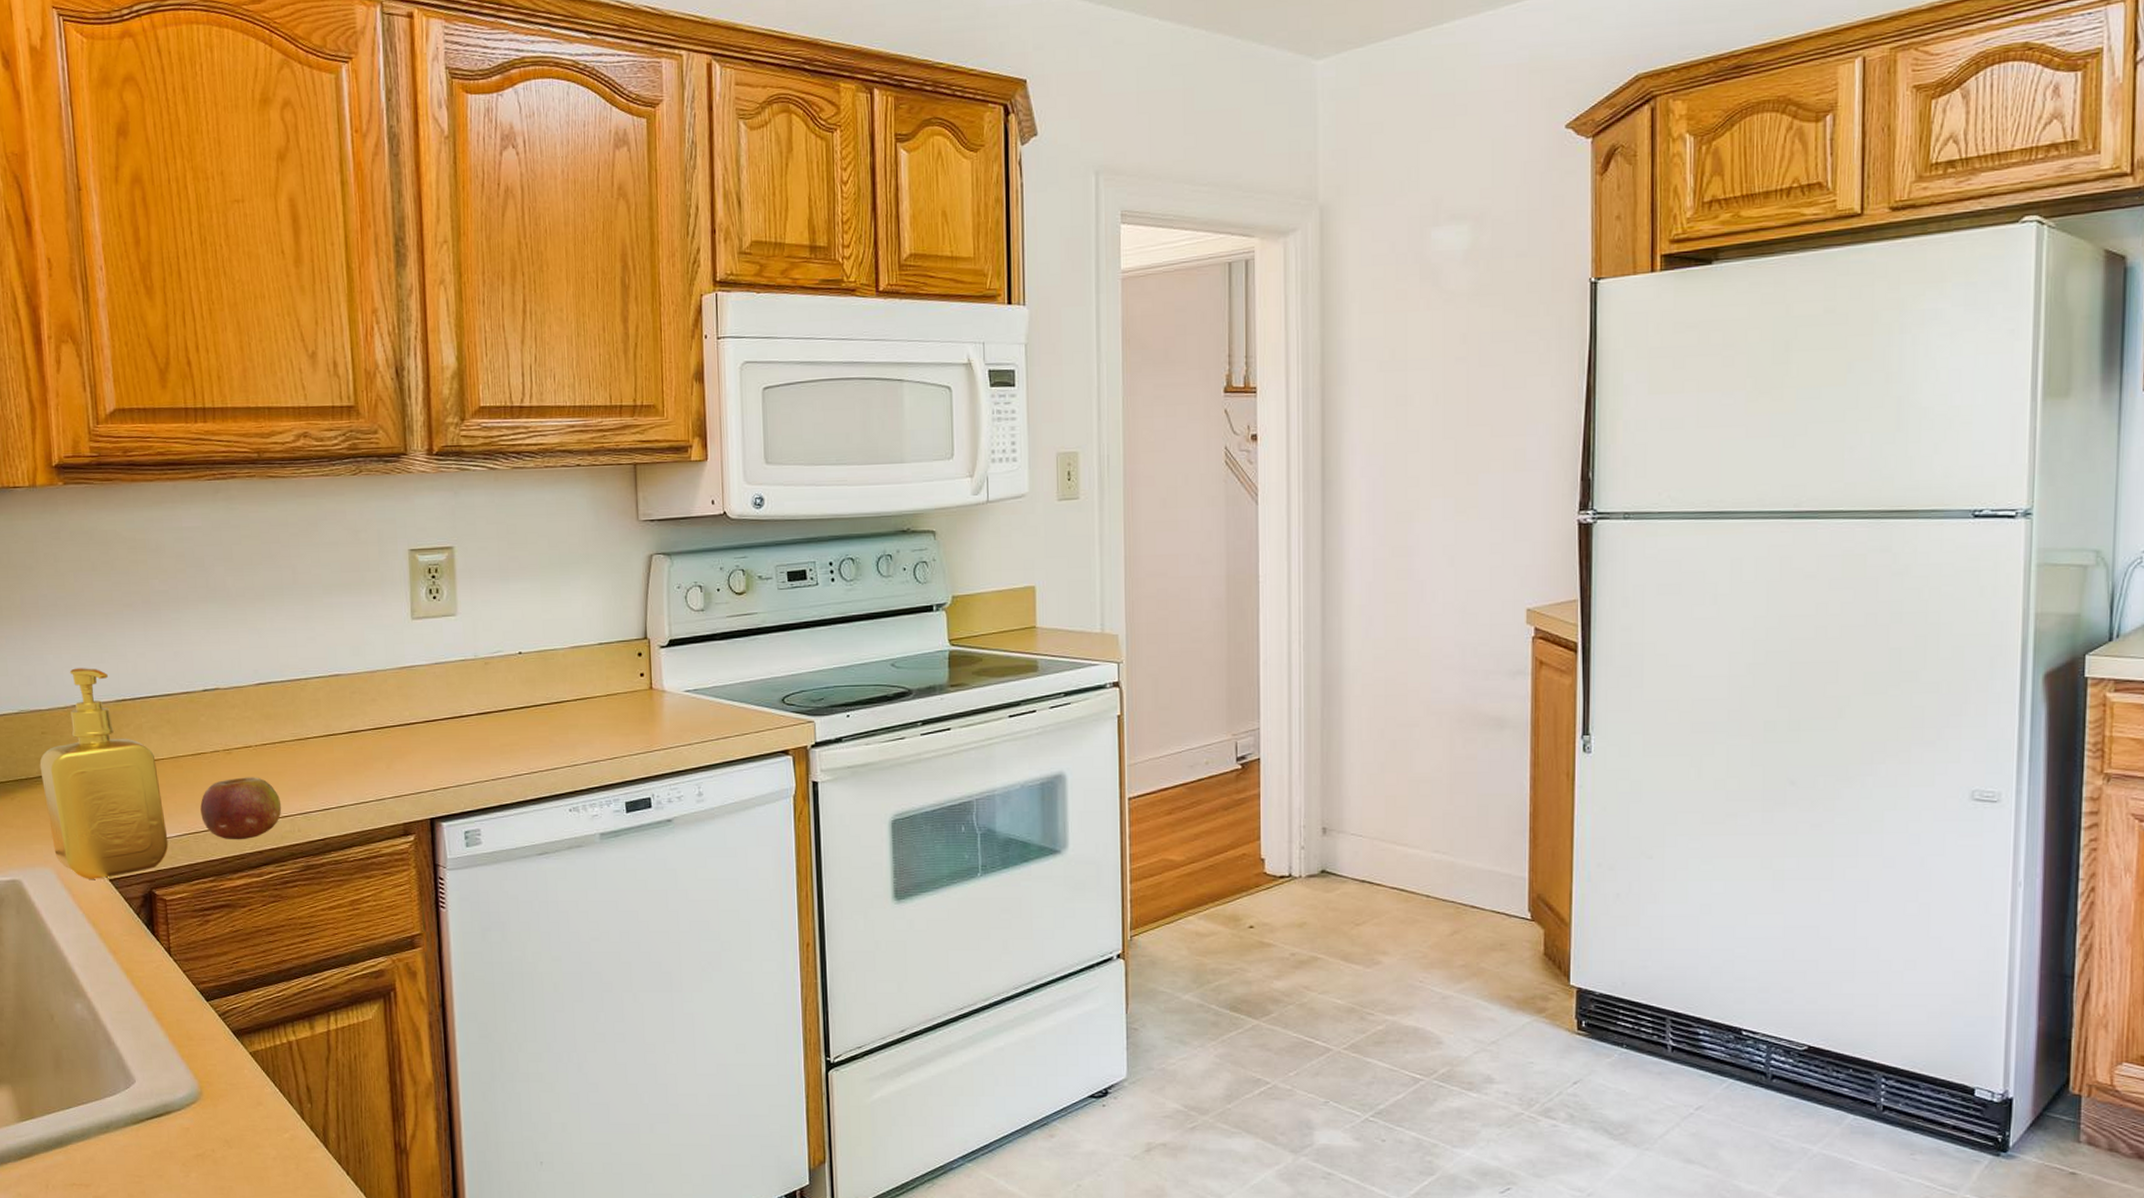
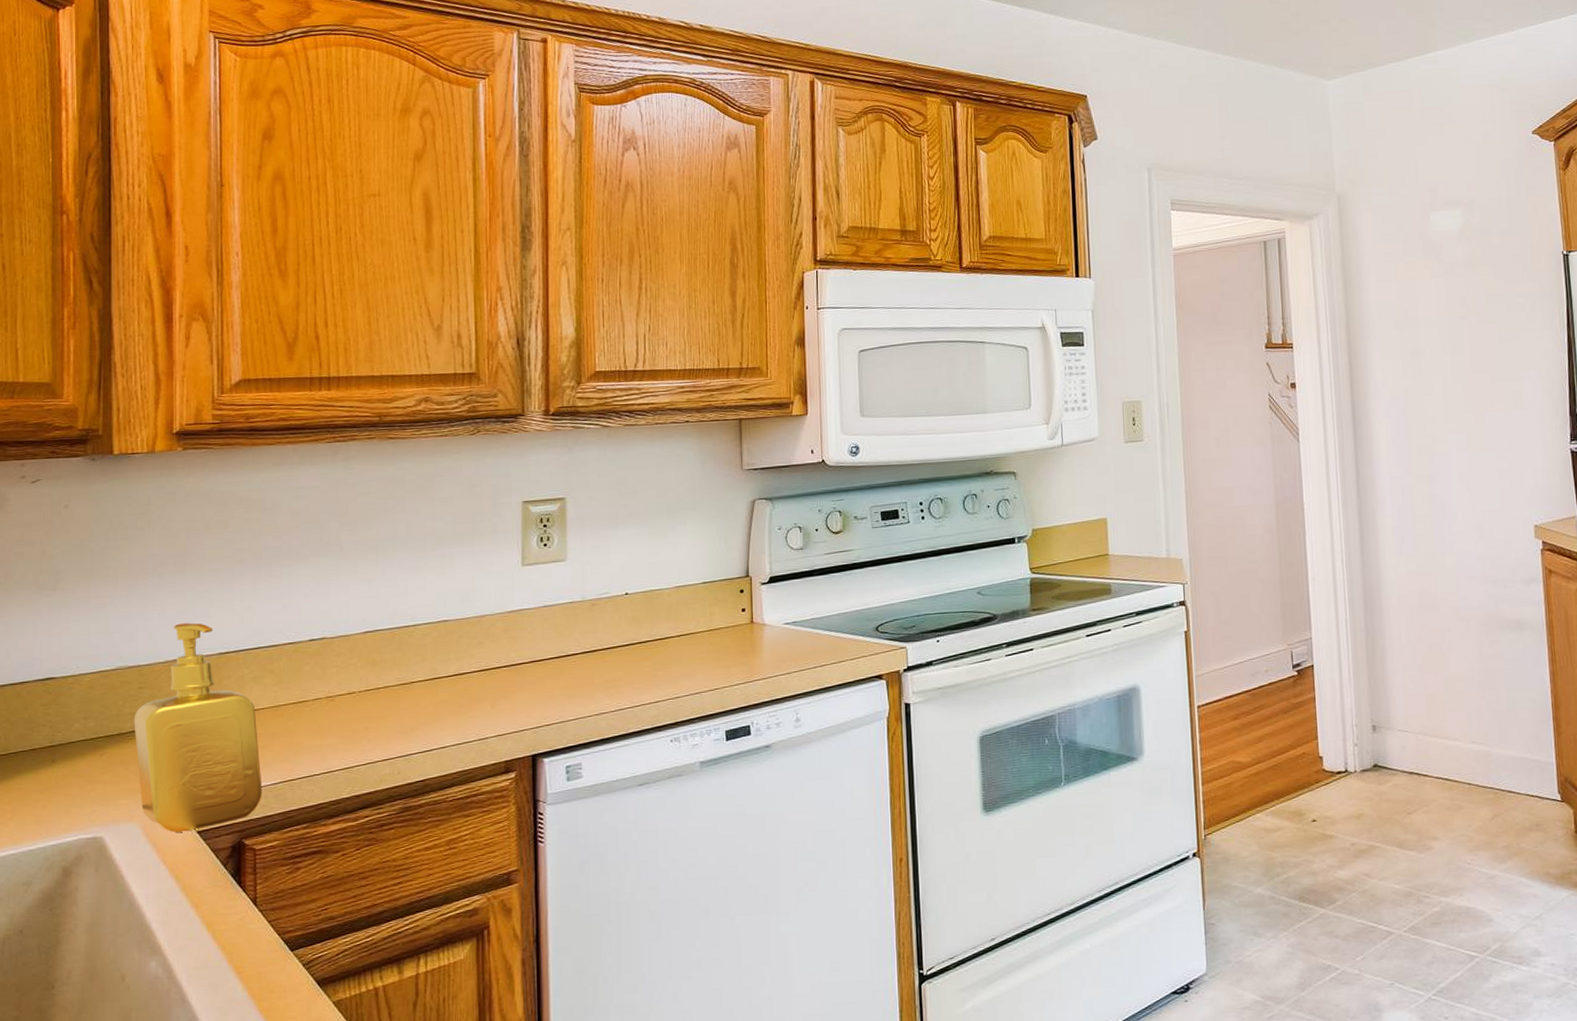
fruit: present [200,777,282,840] -> none [298,722,382,786]

